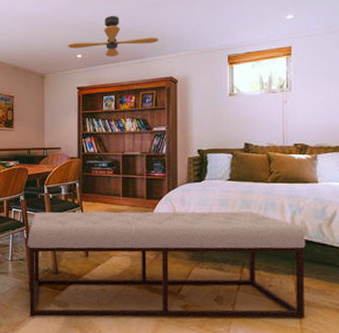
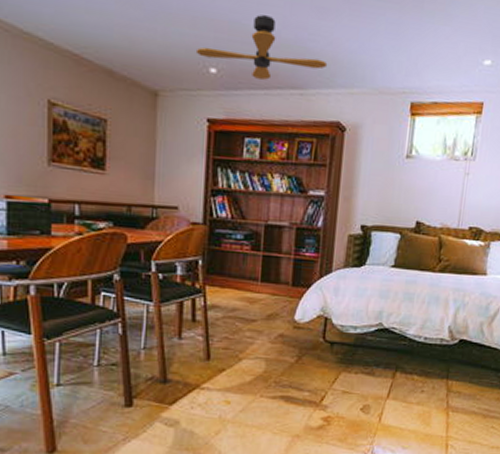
bench: present [28,211,306,319] -> none [123,298,465,440]

